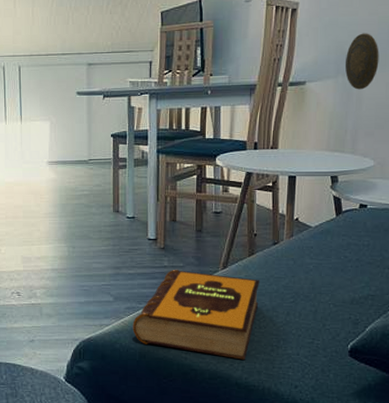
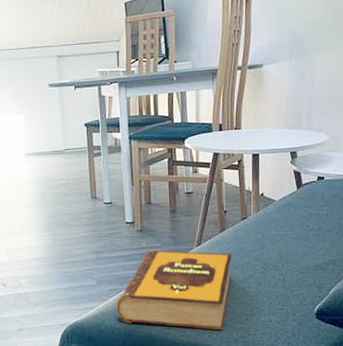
decorative plate: present [345,33,379,90] -> none [297,16,327,70]

